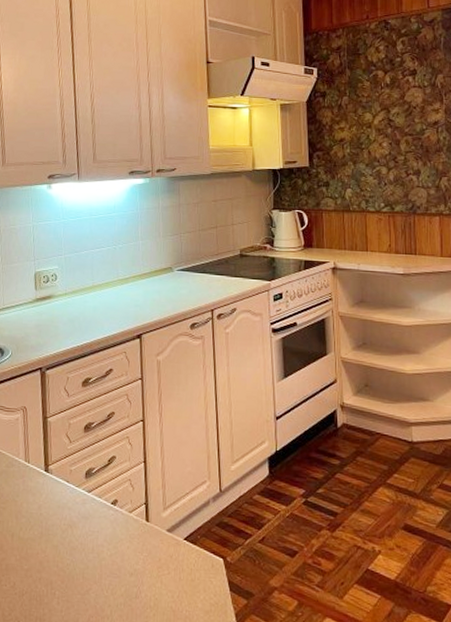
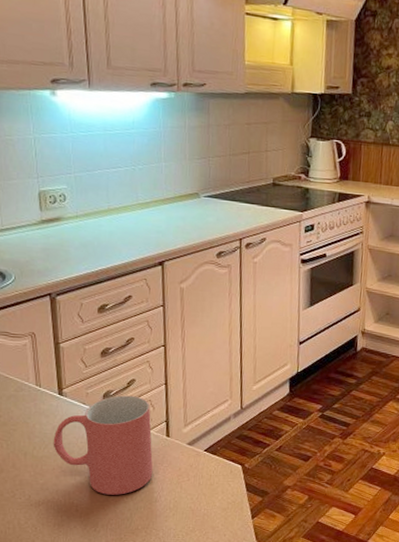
mug: none [38,473,133,588] -> present [53,395,153,495]

